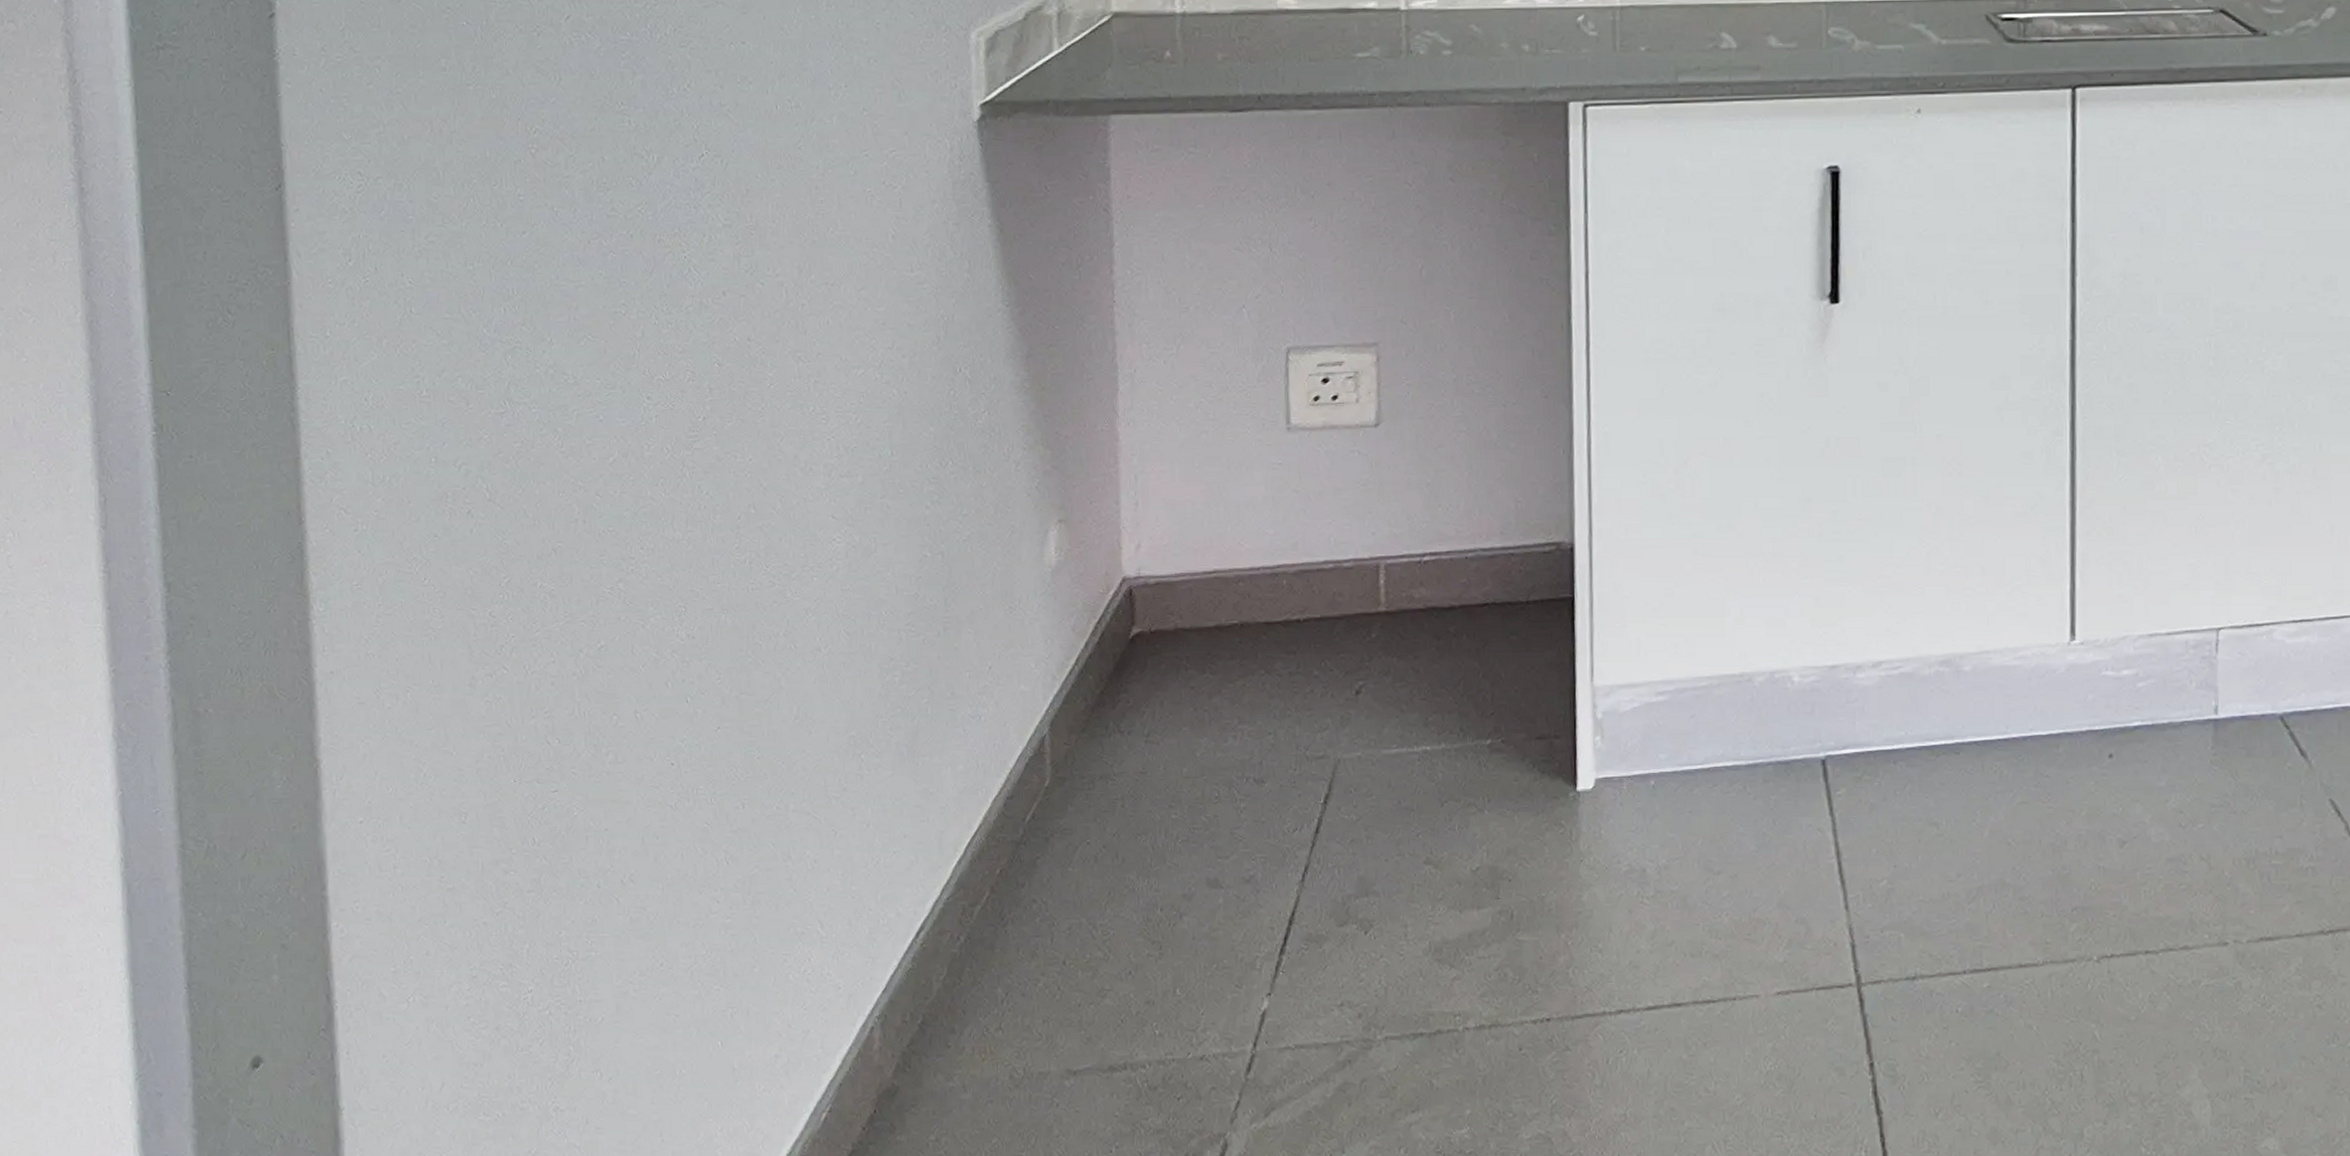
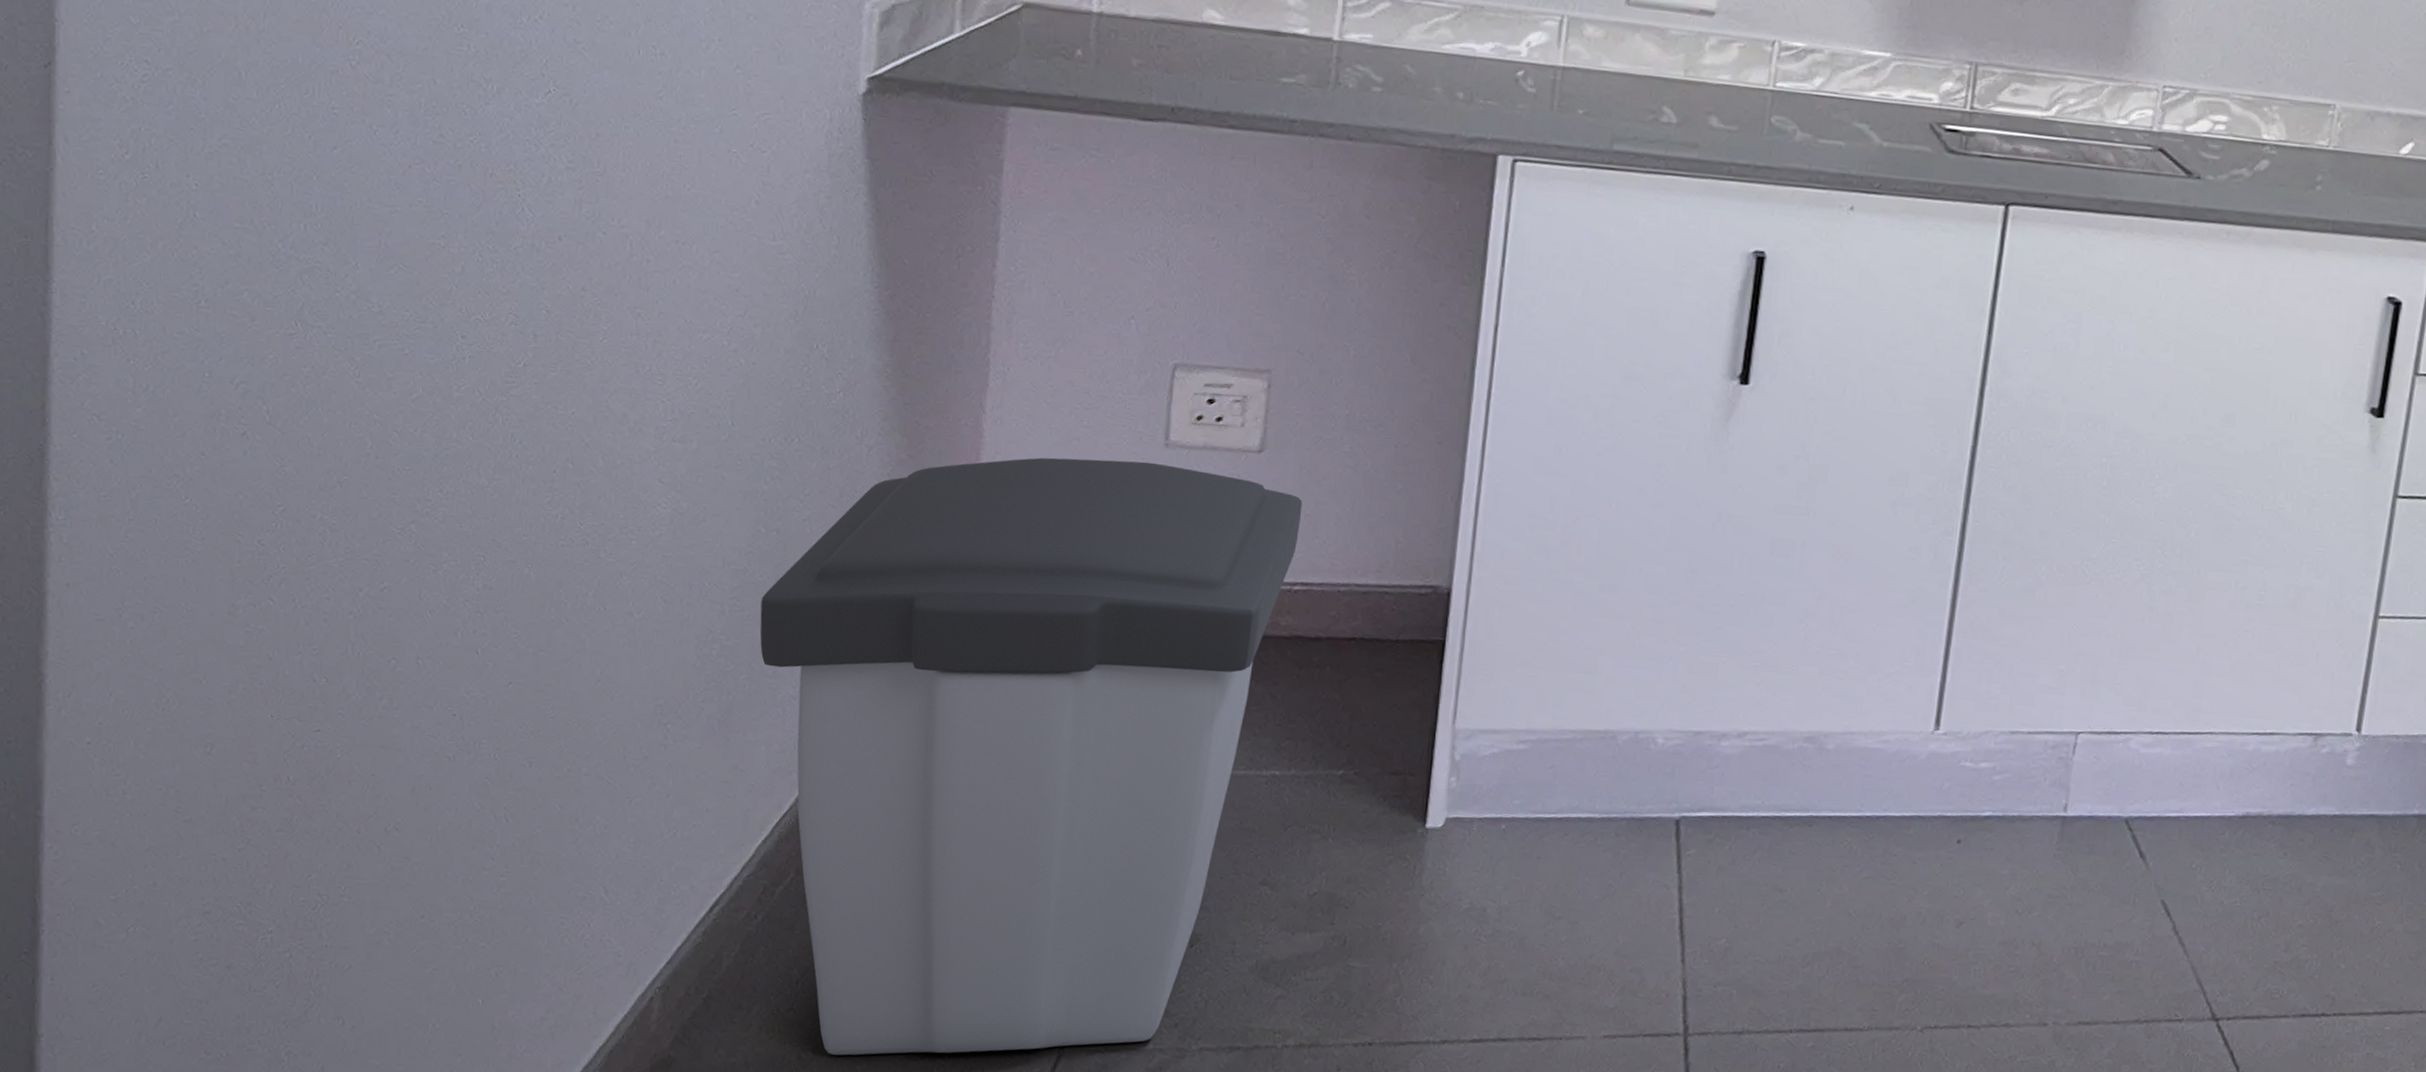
trash can: none [933,448,1423,1072] -> present [759,457,1303,1056]

